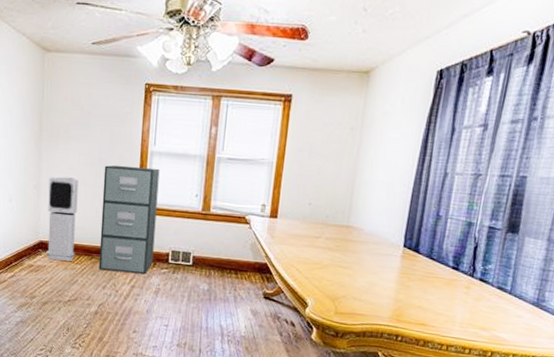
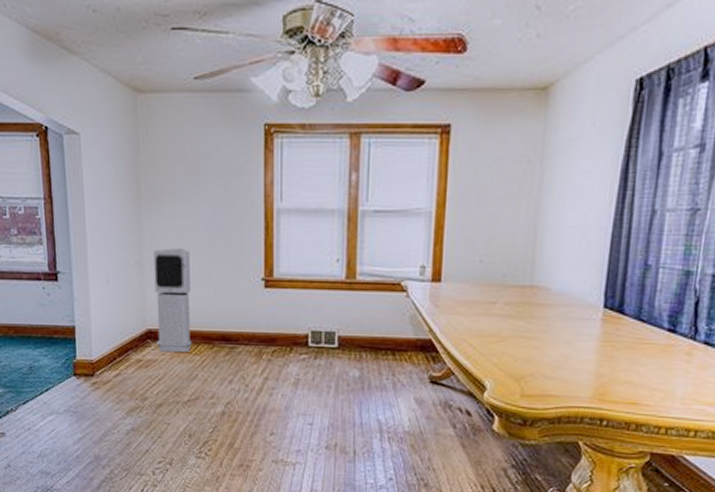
filing cabinet: present [98,165,160,275] -> none [220,229,290,363]

